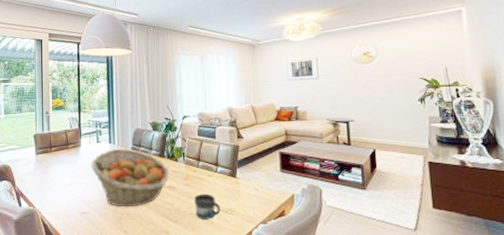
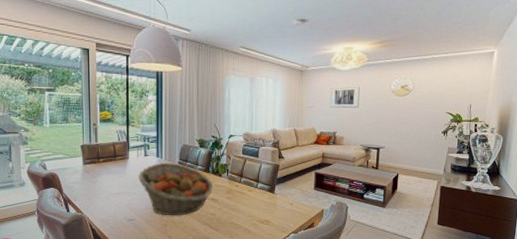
mug: present [194,193,221,219] -> none [235,206,258,228]

